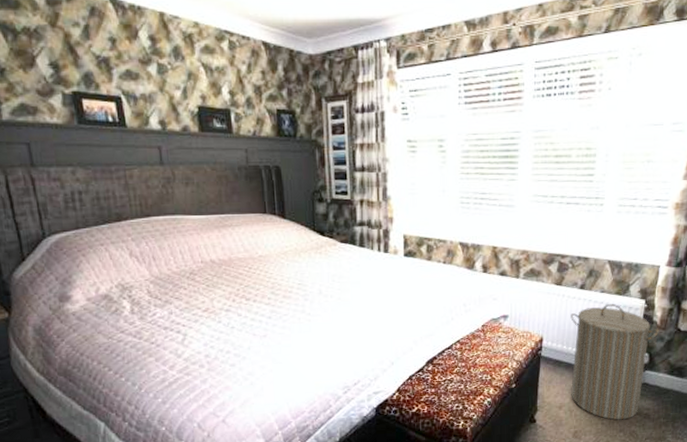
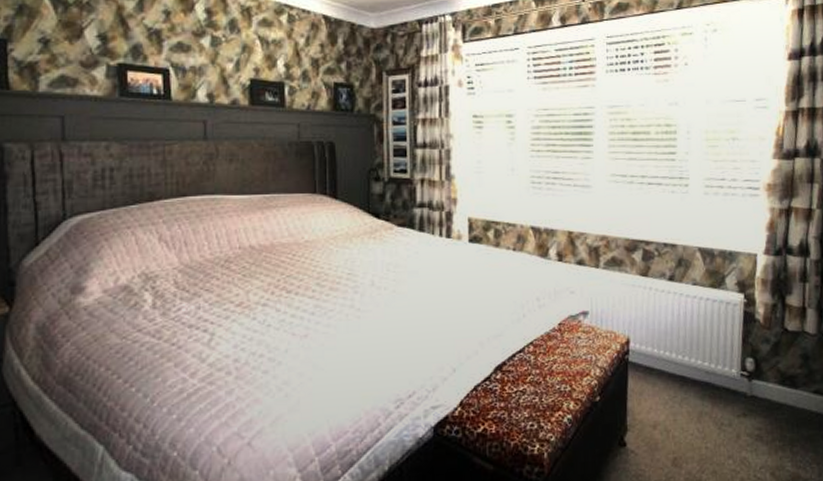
laundry hamper: present [570,303,659,420] -> none [660,298,764,444]

